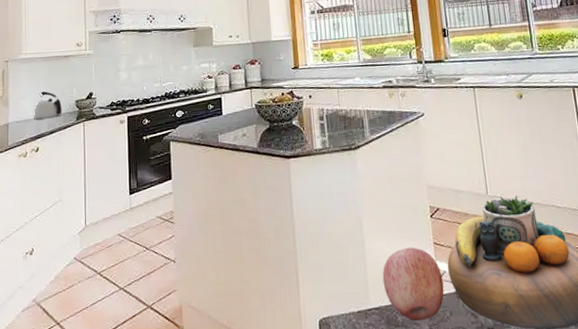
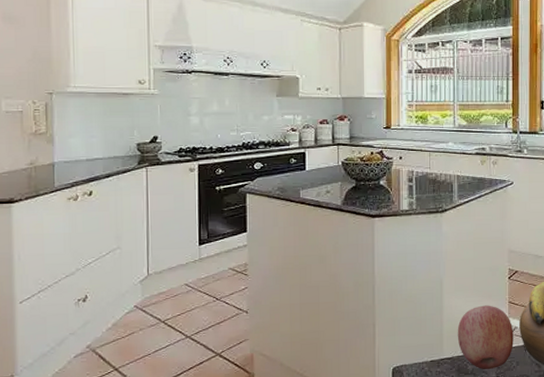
kettle: present [33,91,62,121] -> none [85,131,120,163]

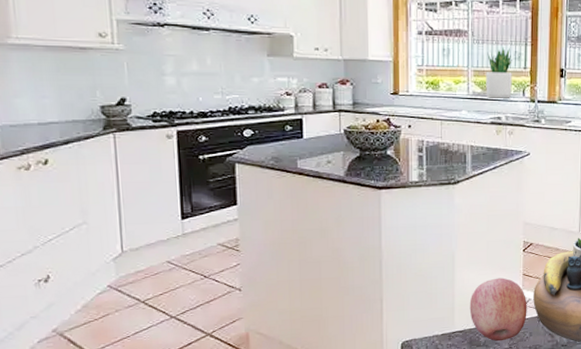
planter: none [470,82,495,130] -> present [486,47,512,98]

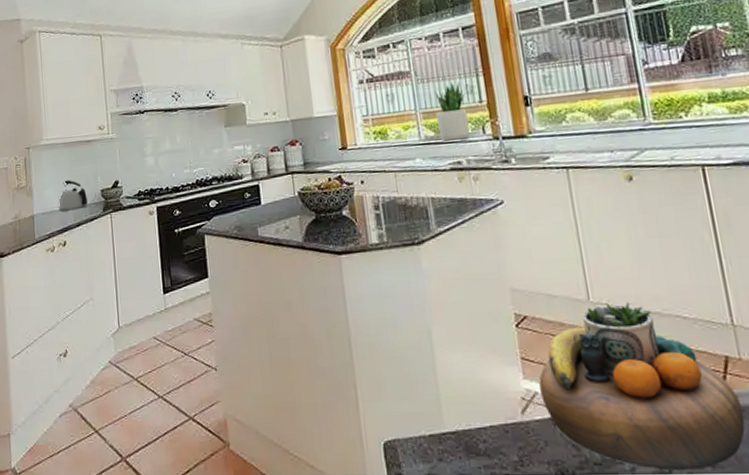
kettle: none [36,90,81,127] -> present [58,180,88,213]
fruit: present [469,277,527,342] -> none [457,362,537,451]

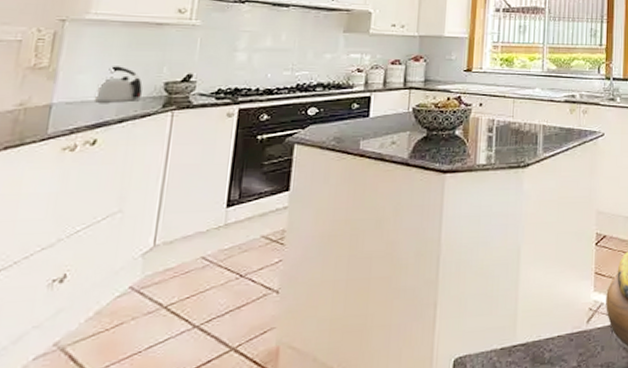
planter: present [434,82,470,141] -> none [560,24,588,76]

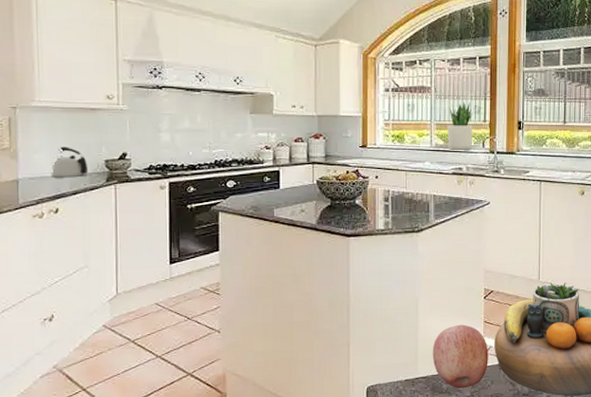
fruit: none [534,277,599,358] -> present [432,324,489,389]
planter: none [560,24,588,76] -> present [448,101,473,150]

